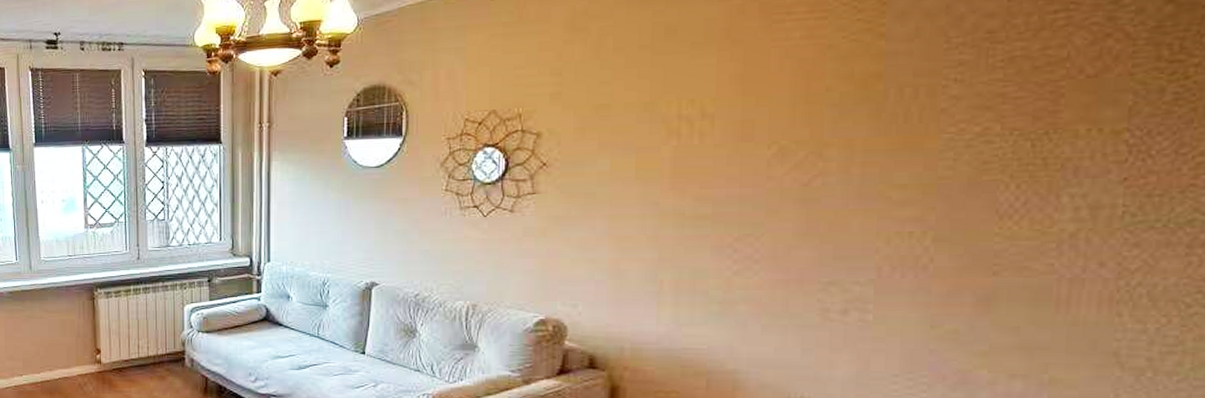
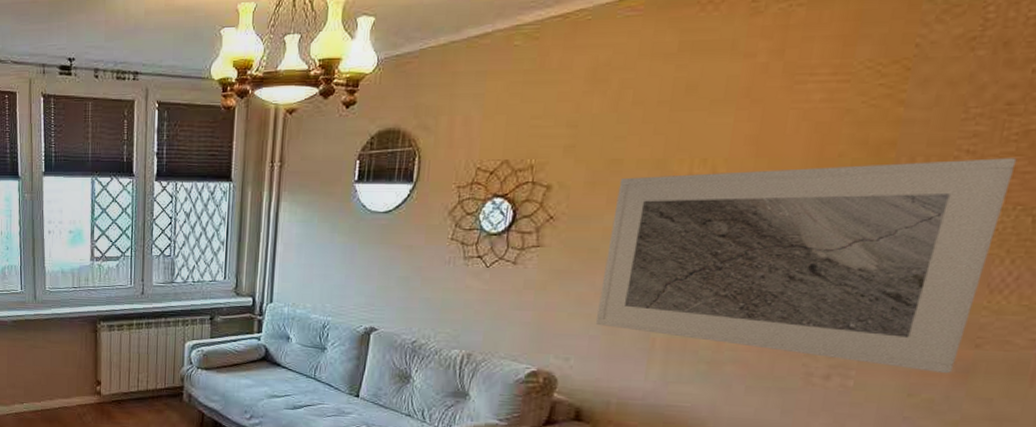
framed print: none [599,84,1007,303] -> present [595,158,1017,374]

